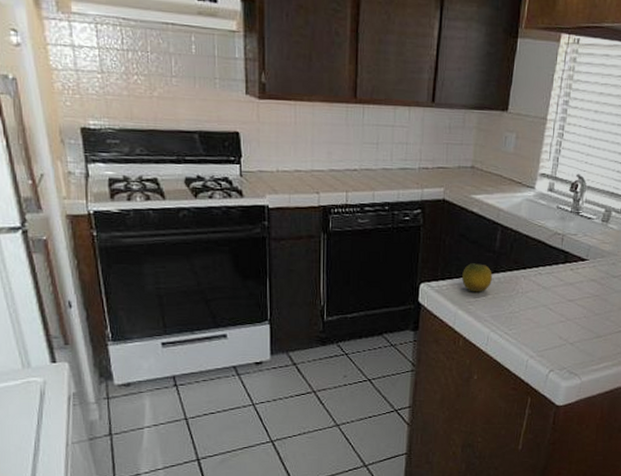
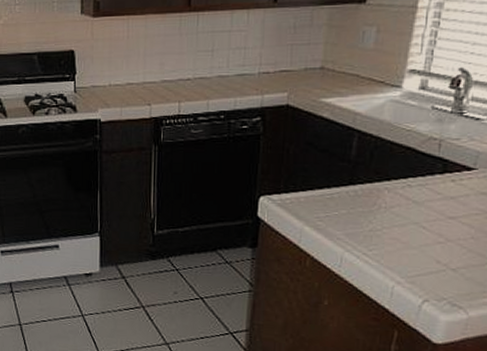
fruit: present [462,263,492,293] -> none [309,174,347,207]

